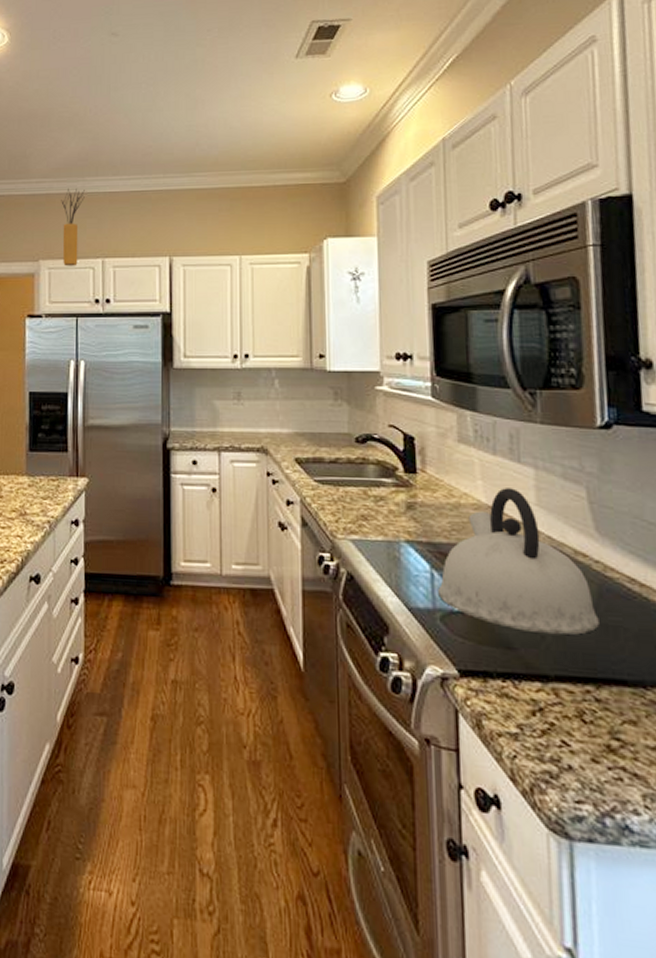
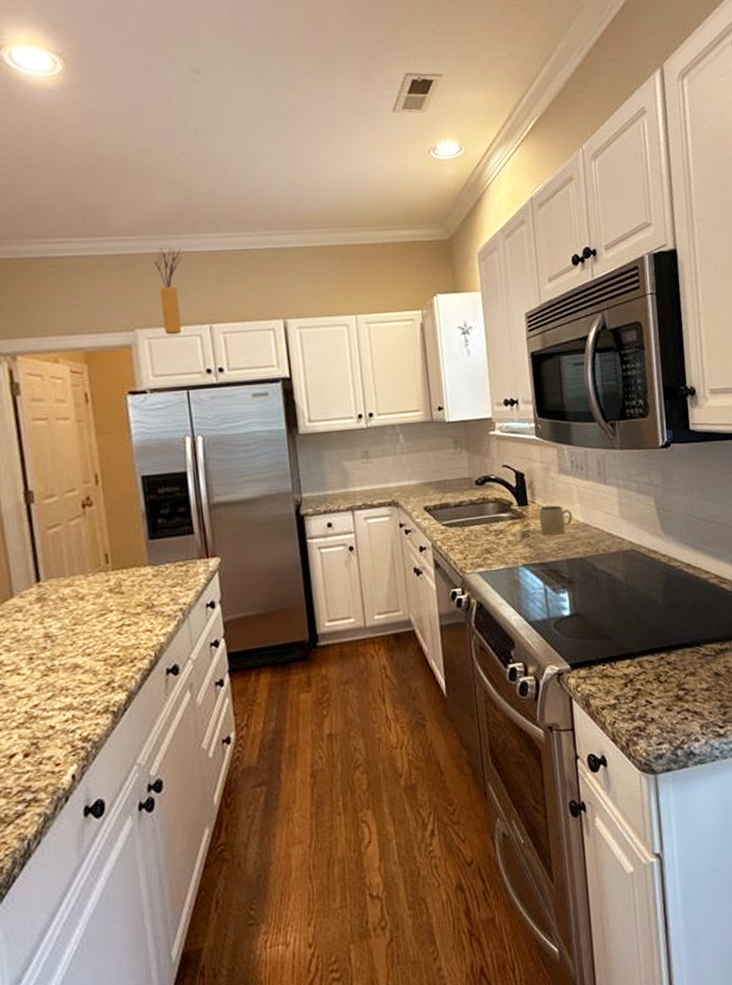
mug: none [430,477,472,513] -> present [539,505,573,536]
kettle: present [438,488,599,635] -> none [551,506,668,622]

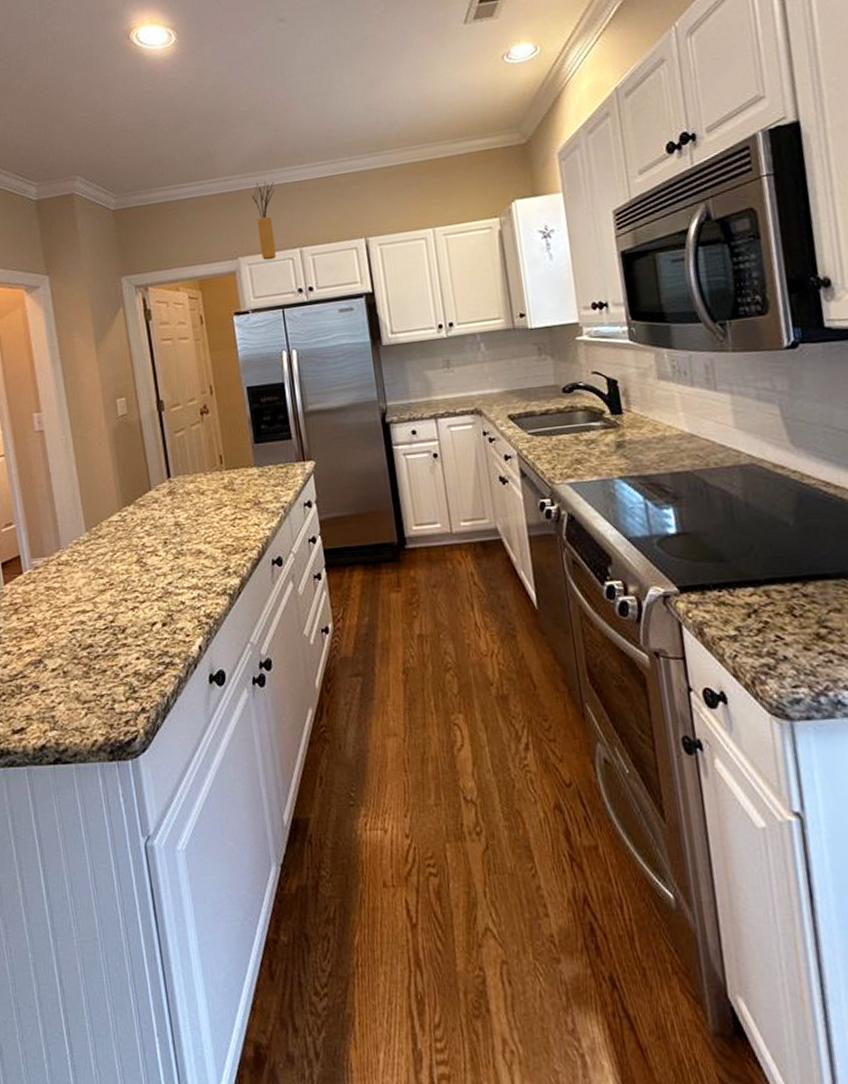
mug: present [539,505,573,536] -> none [636,413,676,447]

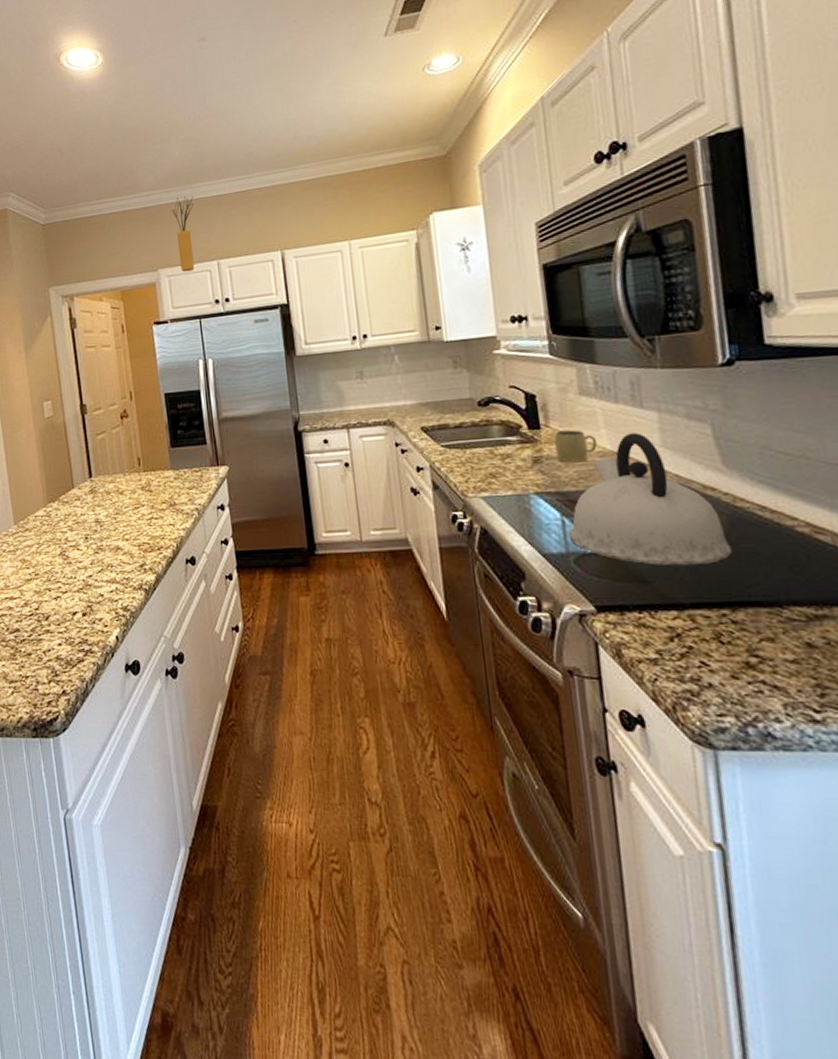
mug: none [636,413,676,447] -> present [554,430,597,463]
kettle: none [653,415,801,544] -> present [570,433,732,566]

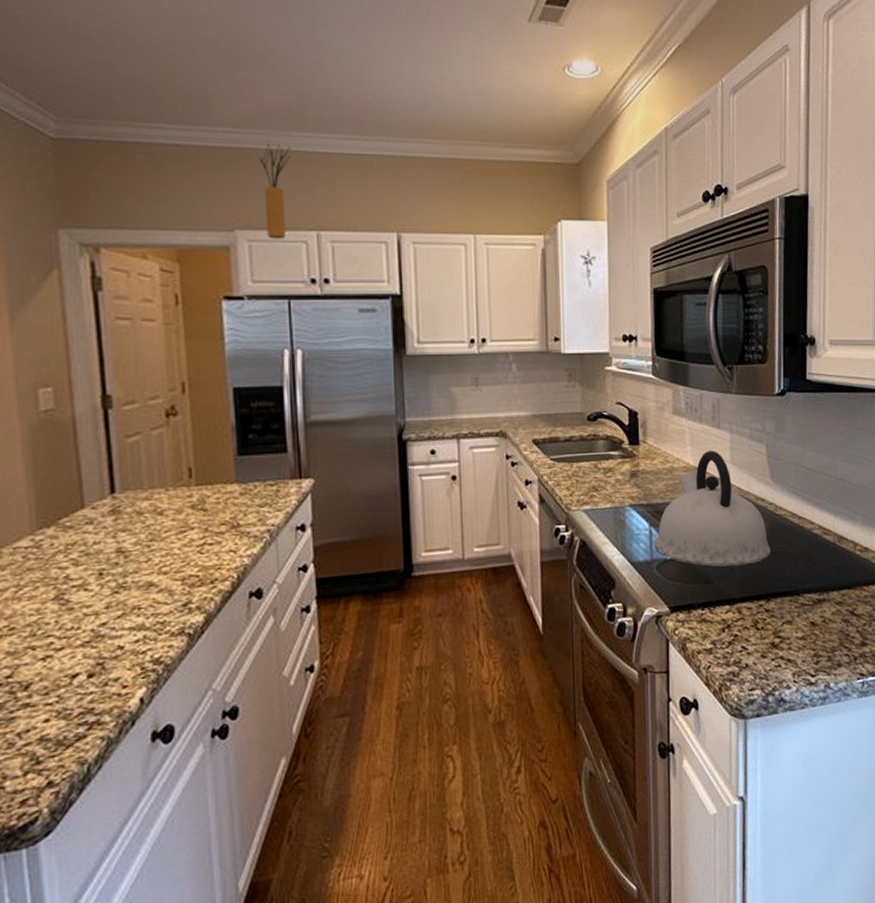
mug: present [554,430,597,463] -> none [650,446,683,477]

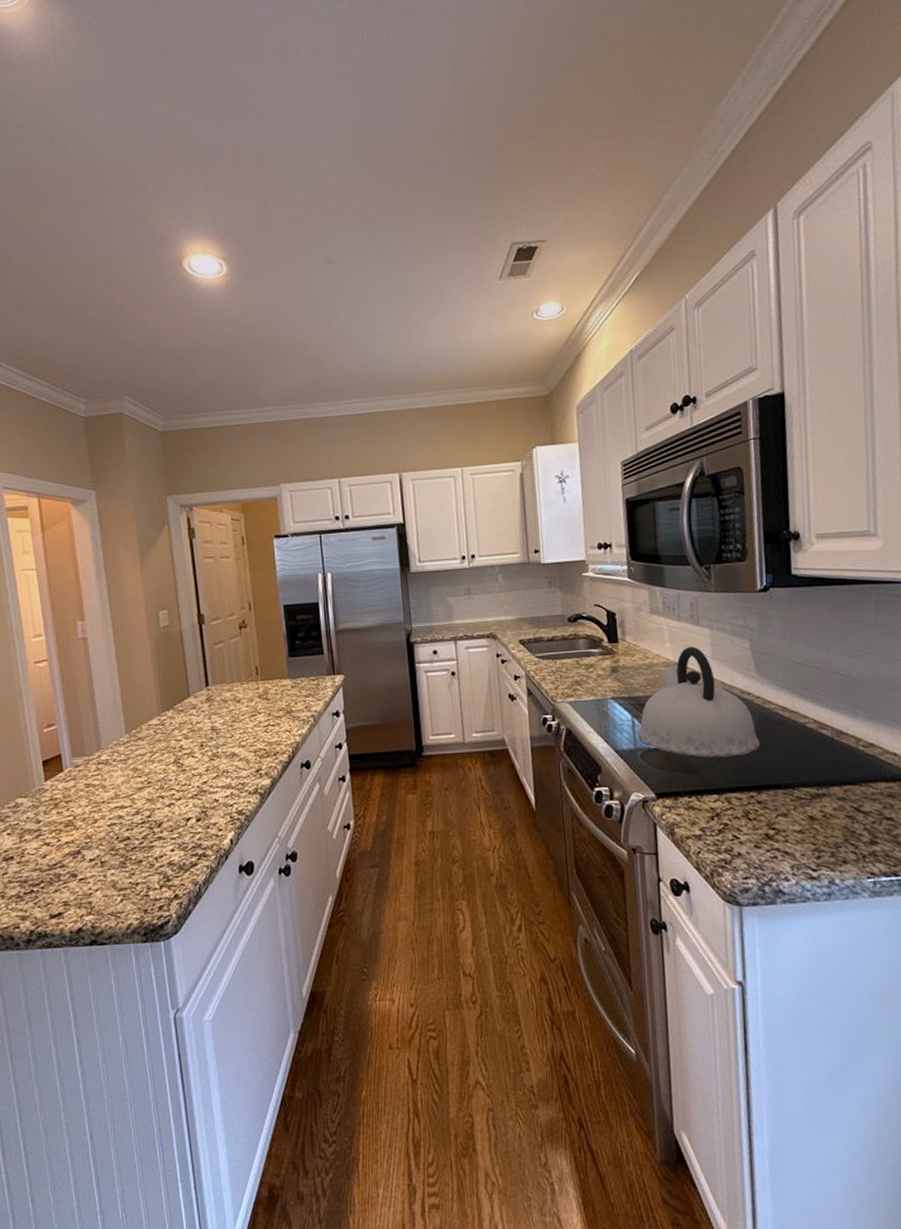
vase: present [259,143,290,239] -> none [294,413,317,488]

